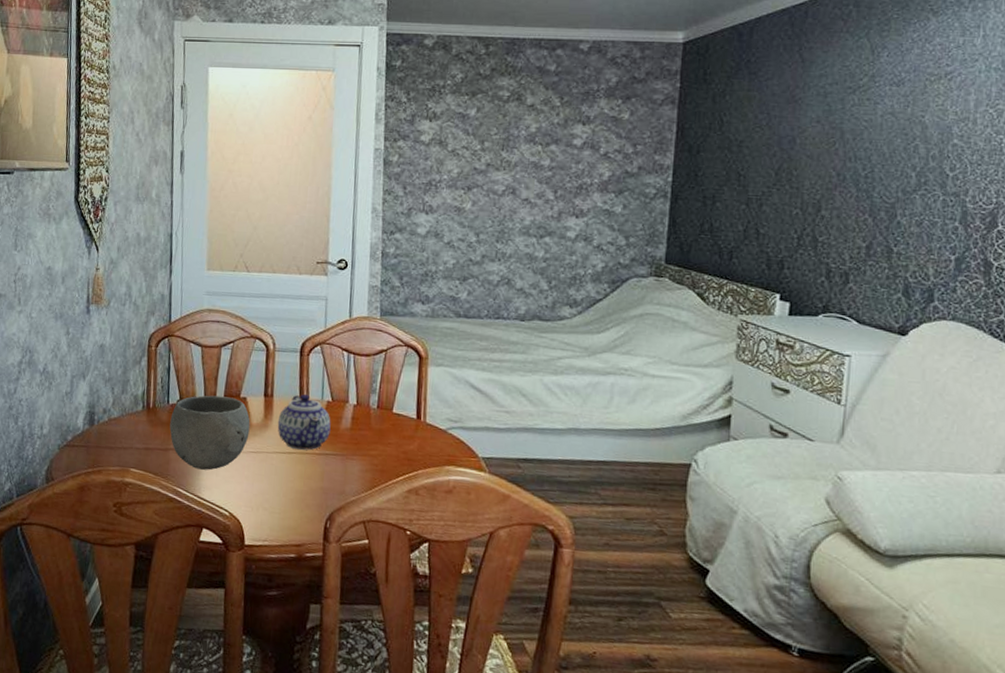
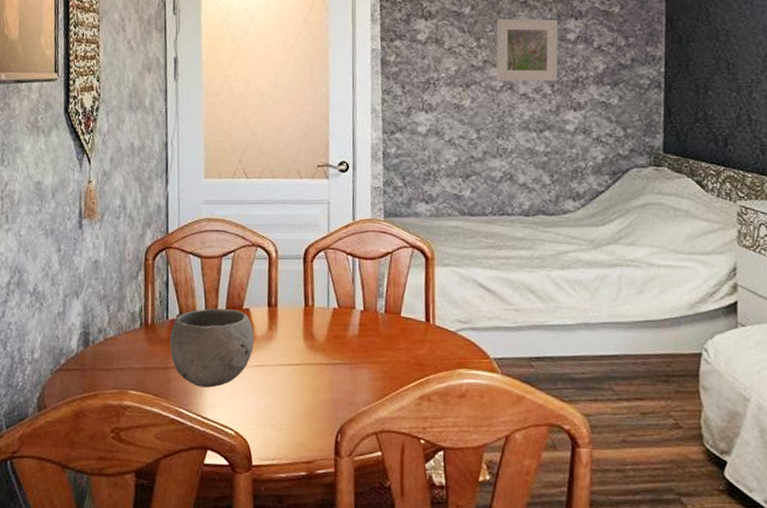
teapot: present [277,393,331,450] -> none [282,301,338,361]
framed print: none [498,122,565,187] -> present [496,19,558,82]

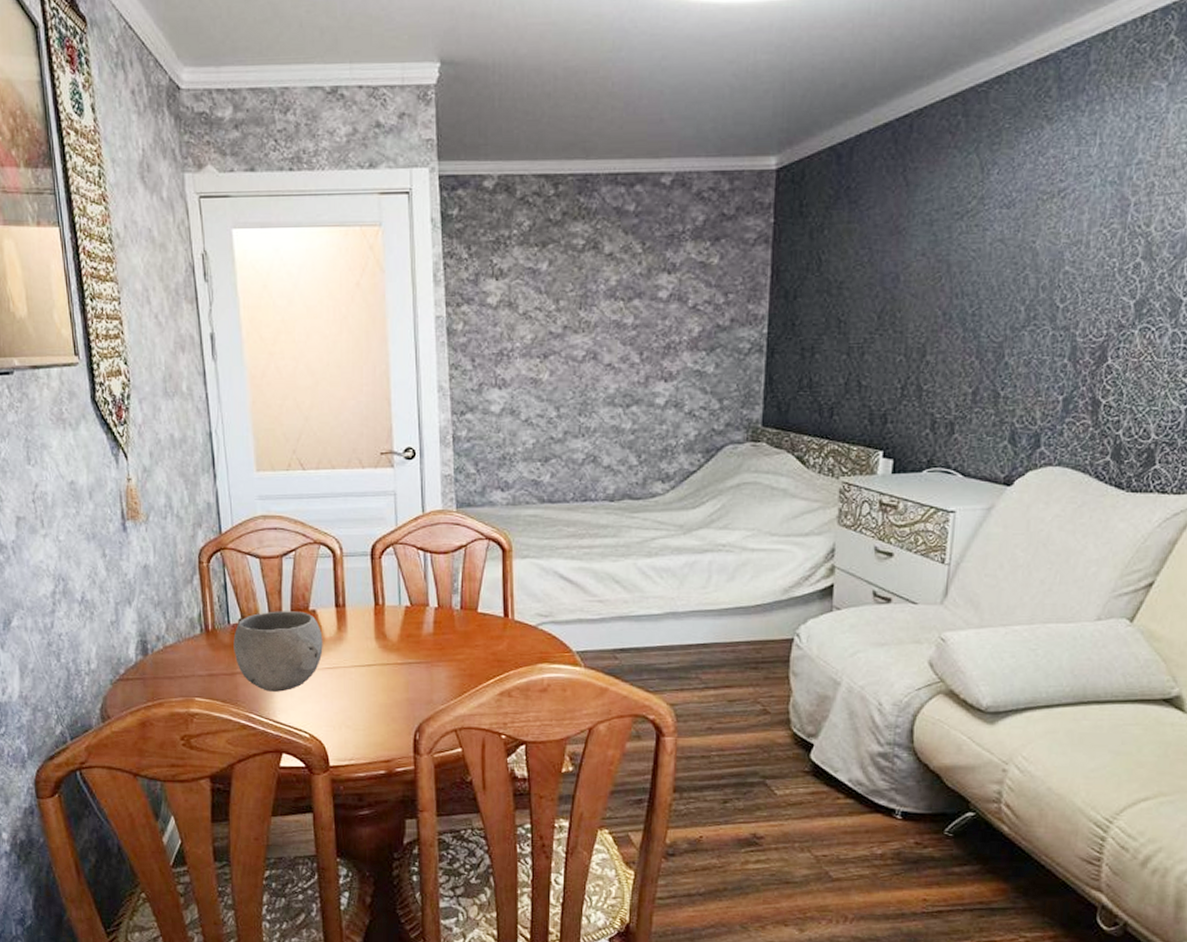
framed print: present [496,19,558,82] -> none [578,275,648,350]

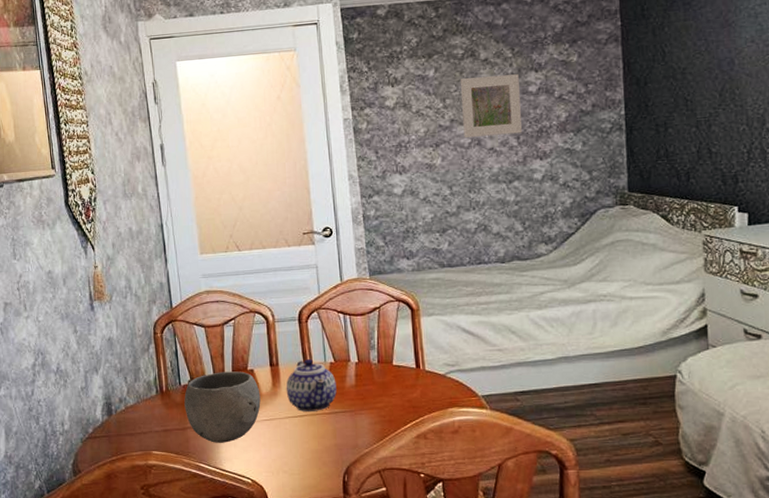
teapot: none [353,600,411,661] -> present [286,358,337,412]
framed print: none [578,275,648,350] -> present [460,74,522,139]

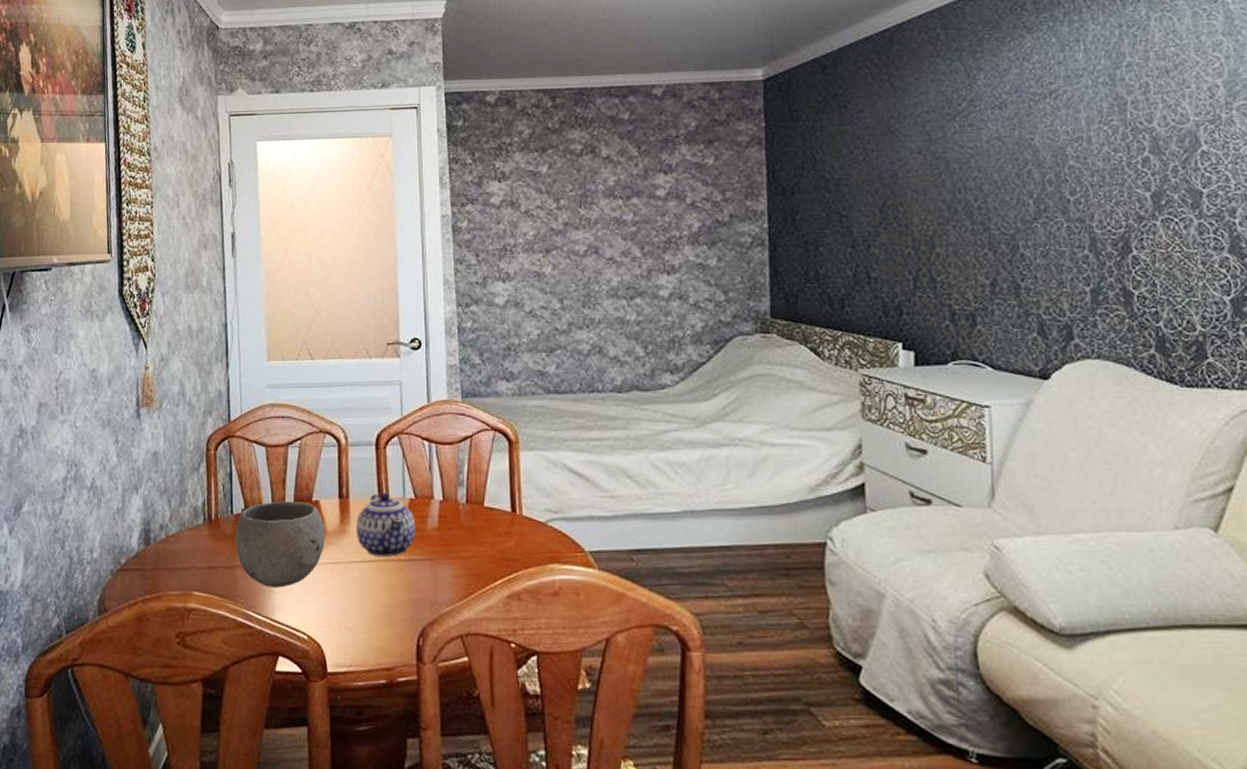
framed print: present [460,74,522,139] -> none [577,176,647,245]

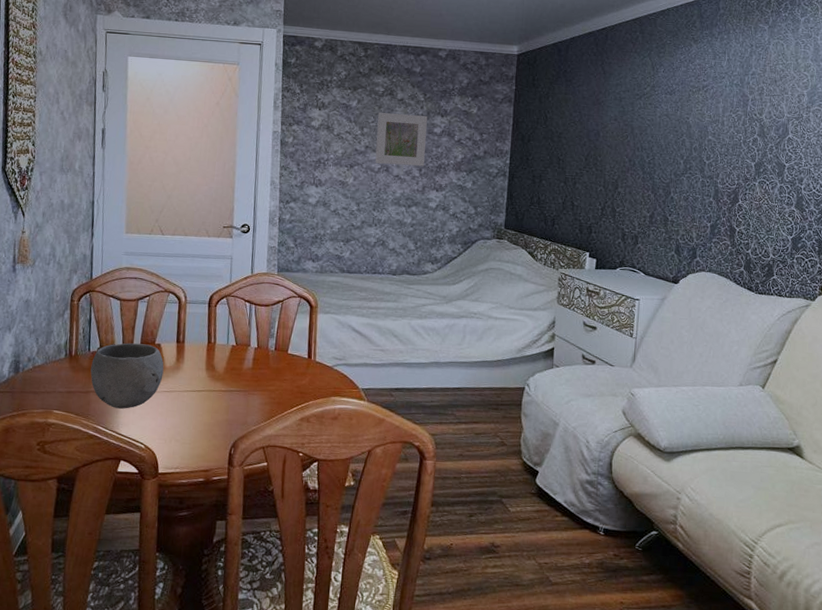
teapot: present [355,492,416,557] -> none [188,339,235,388]
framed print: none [577,176,647,245] -> present [375,113,427,167]

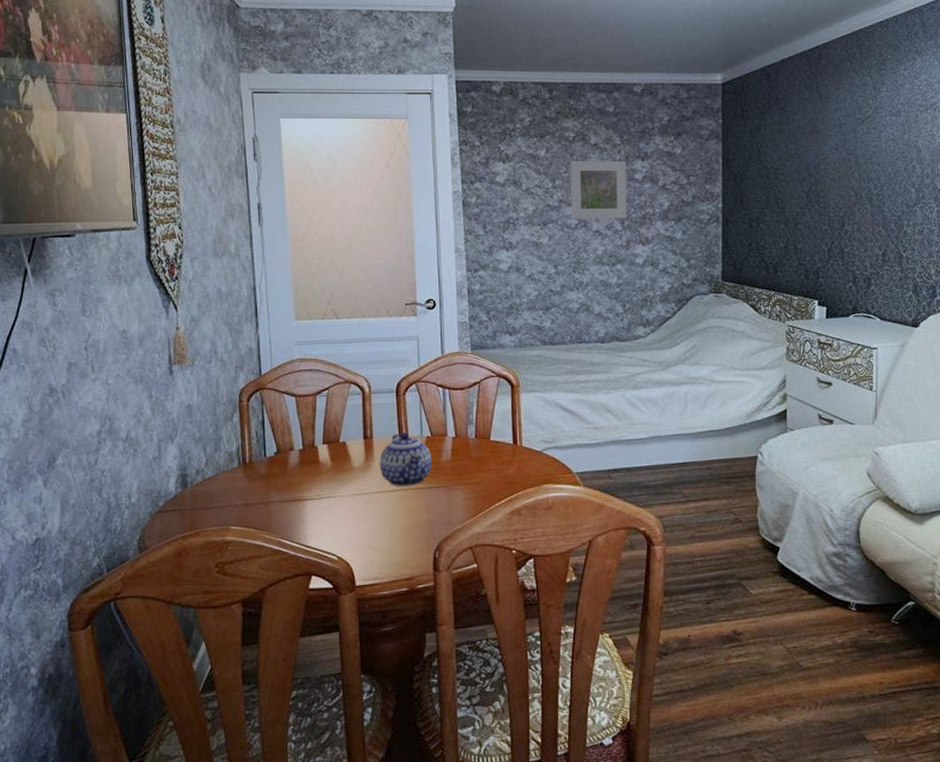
bowl: present [90,343,164,409] -> none [269,443,352,518]
teapot: none [188,339,235,388] -> present [379,432,432,486]

